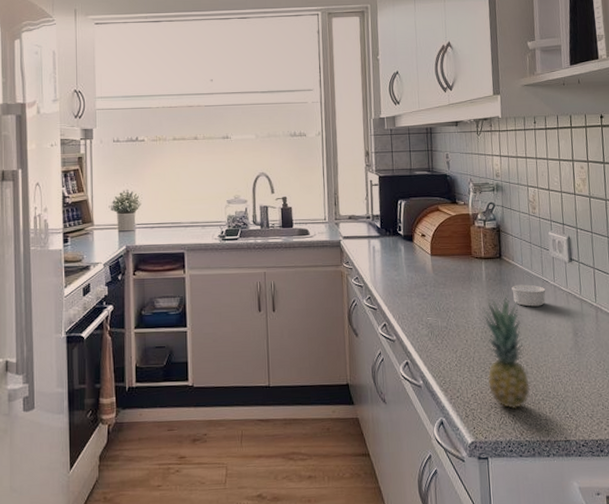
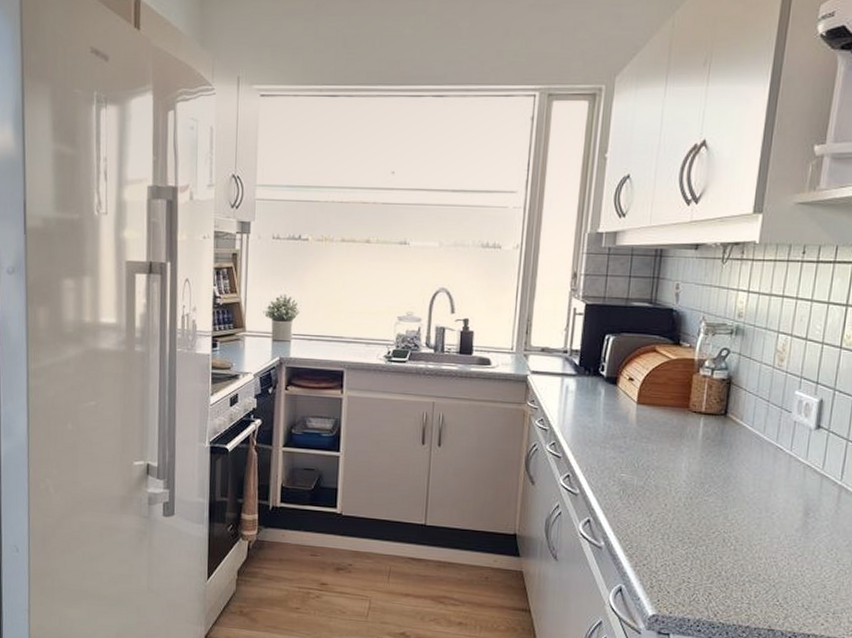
fruit: present [483,295,530,409] -> none [683,459,741,587]
ramekin: present [512,284,546,307] -> none [733,449,778,477]

